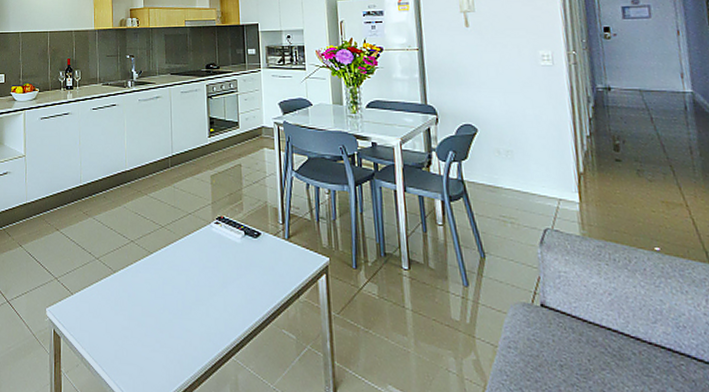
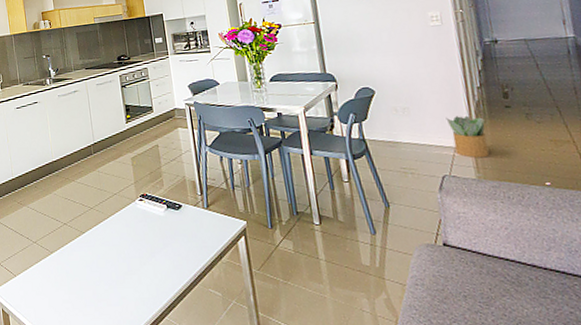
potted plant: none [551,165,596,214] -> present [445,115,490,158]

